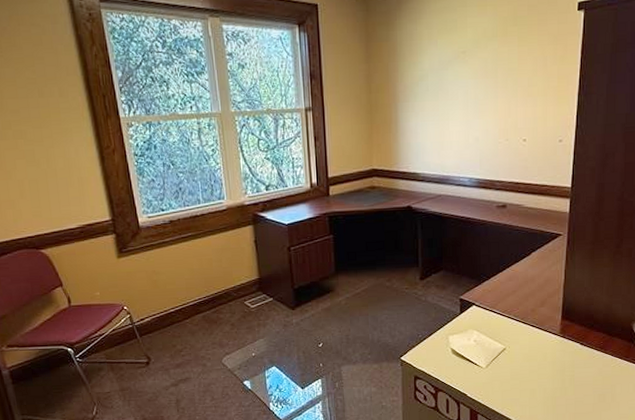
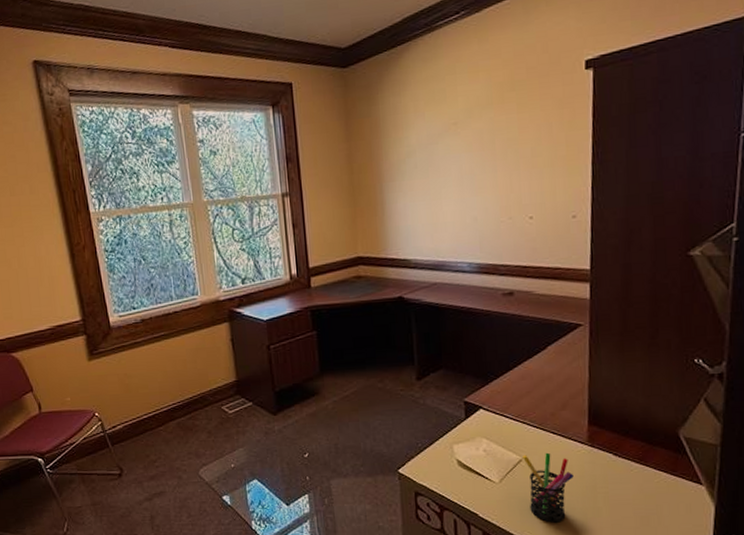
pen holder: none [506,342,547,401] -> present [523,452,574,523]

